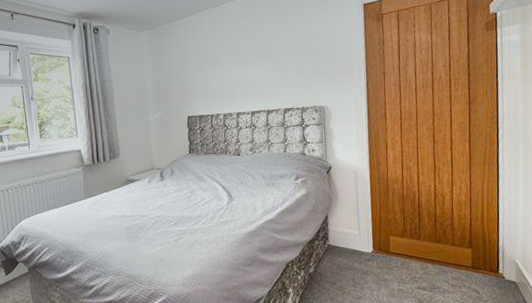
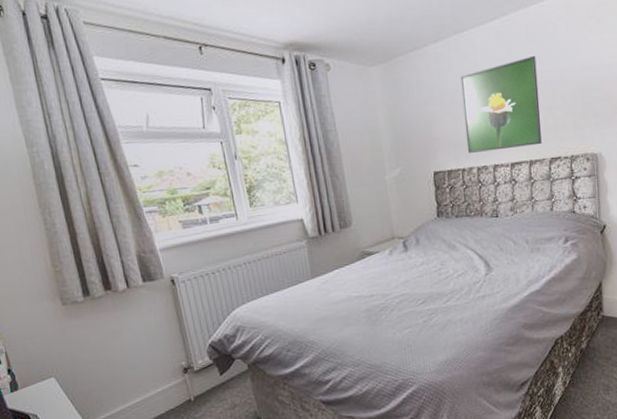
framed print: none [212,27,277,102] -> present [460,56,542,153]

